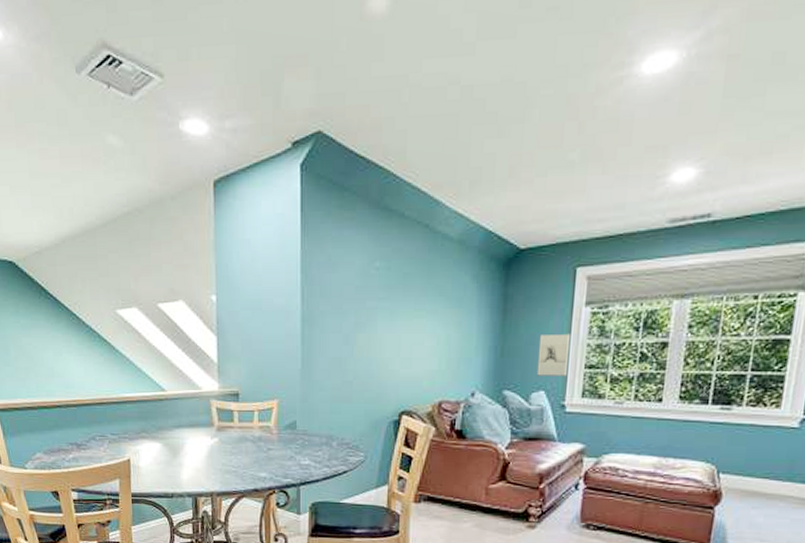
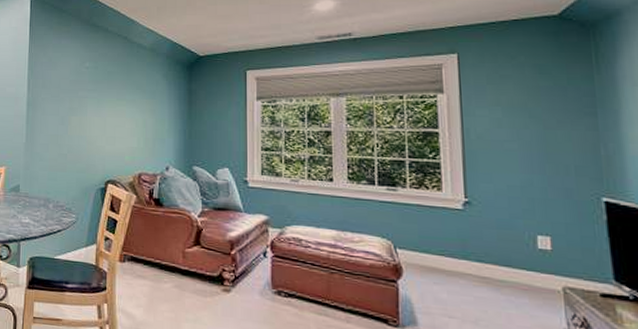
wall sculpture: present [536,333,571,376] -> none [220,121,247,157]

